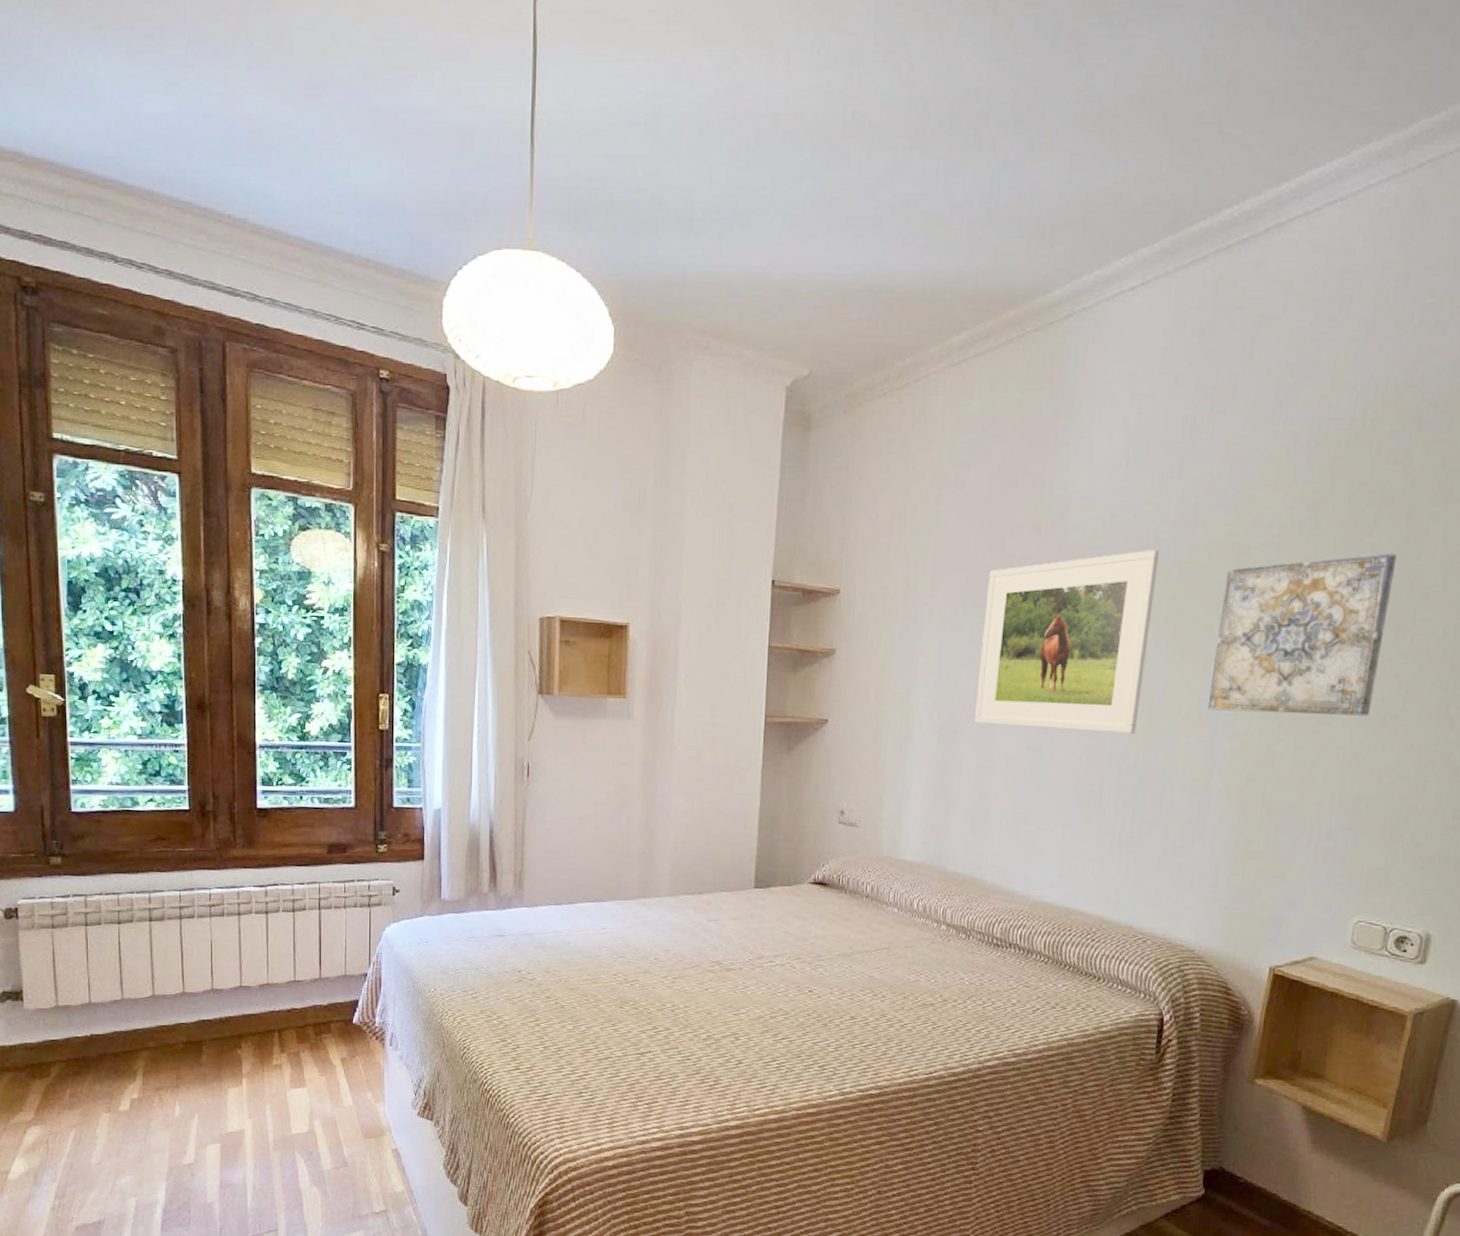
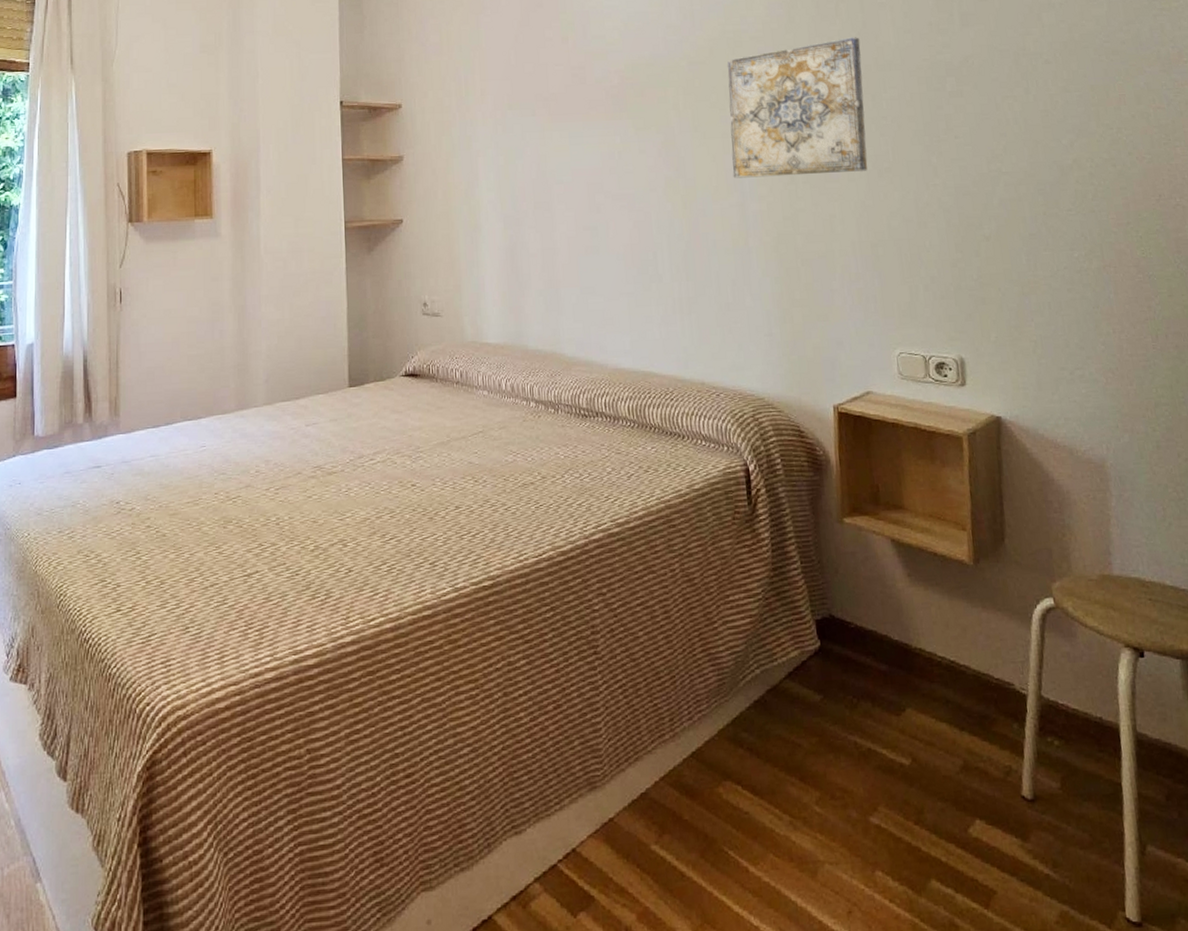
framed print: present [974,549,1159,735] -> none [529,48,677,210]

